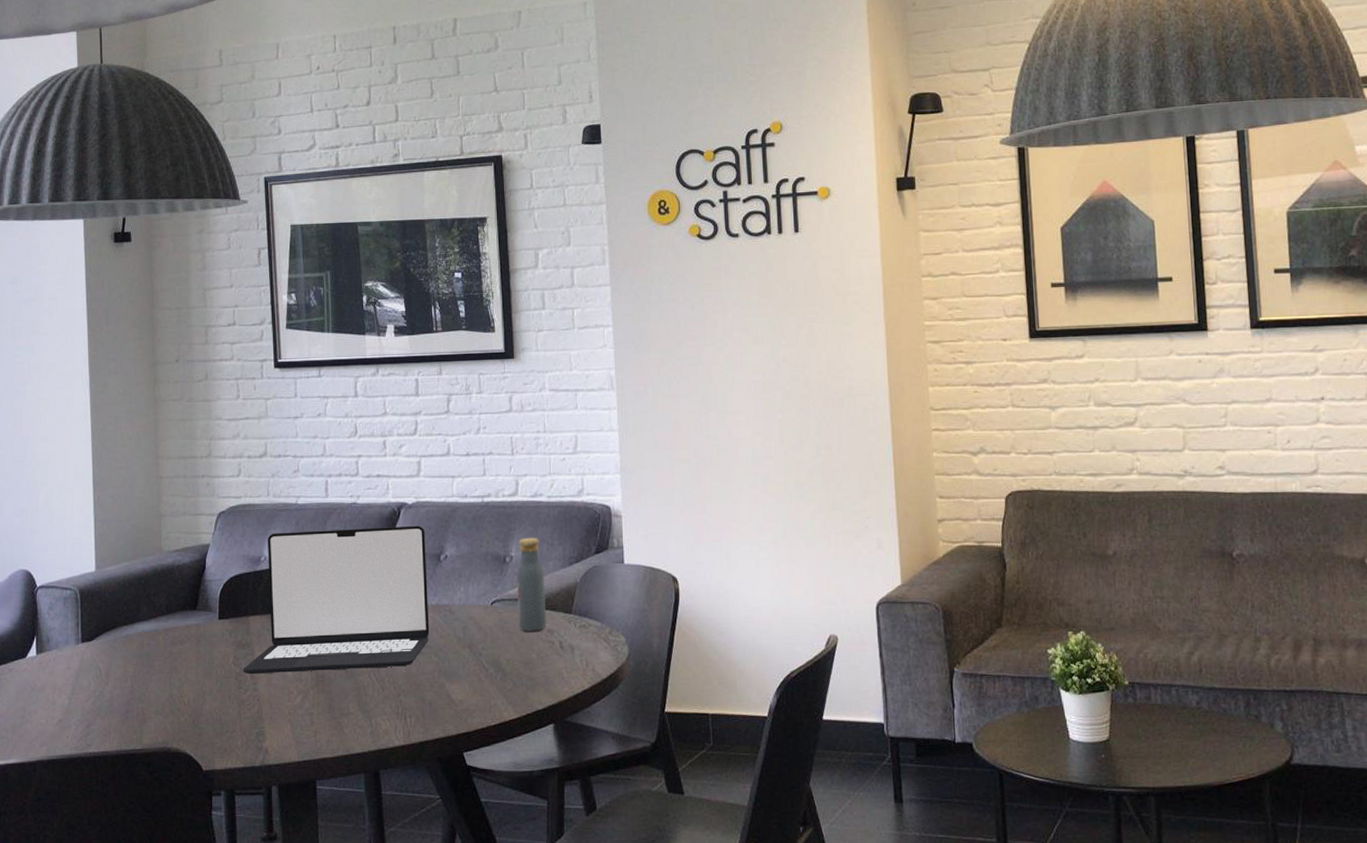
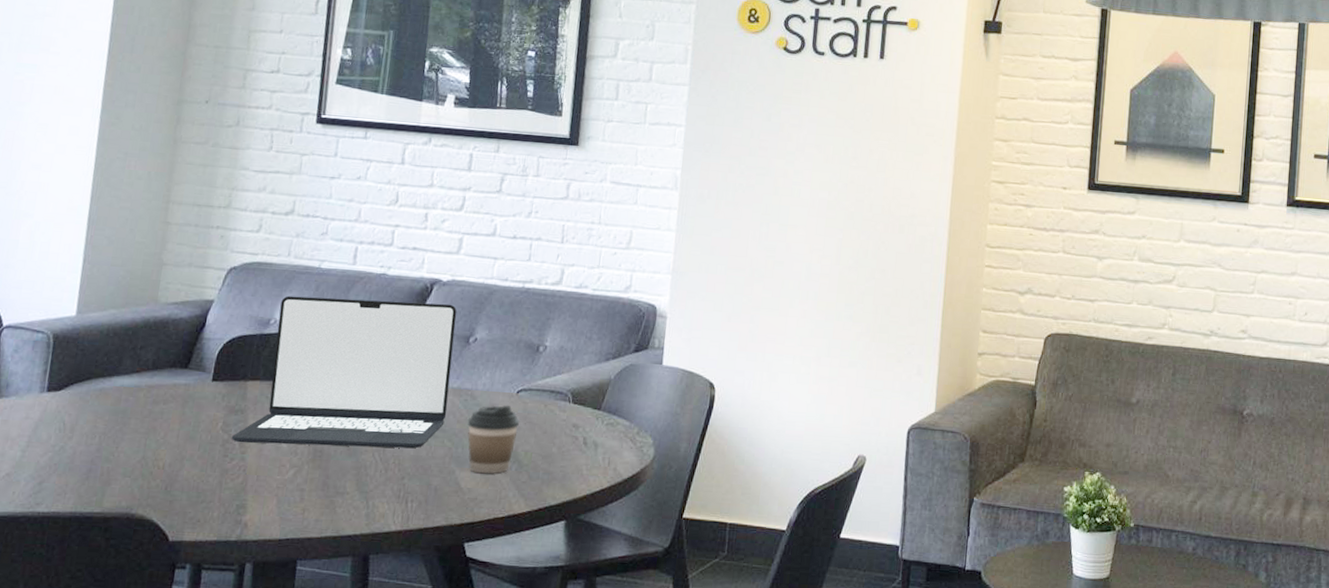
coffee cup: none [450,617,498,685] -> present [467,406,520,474]
vodka: present [516,538,546,632] -> none [543,329,579,425]

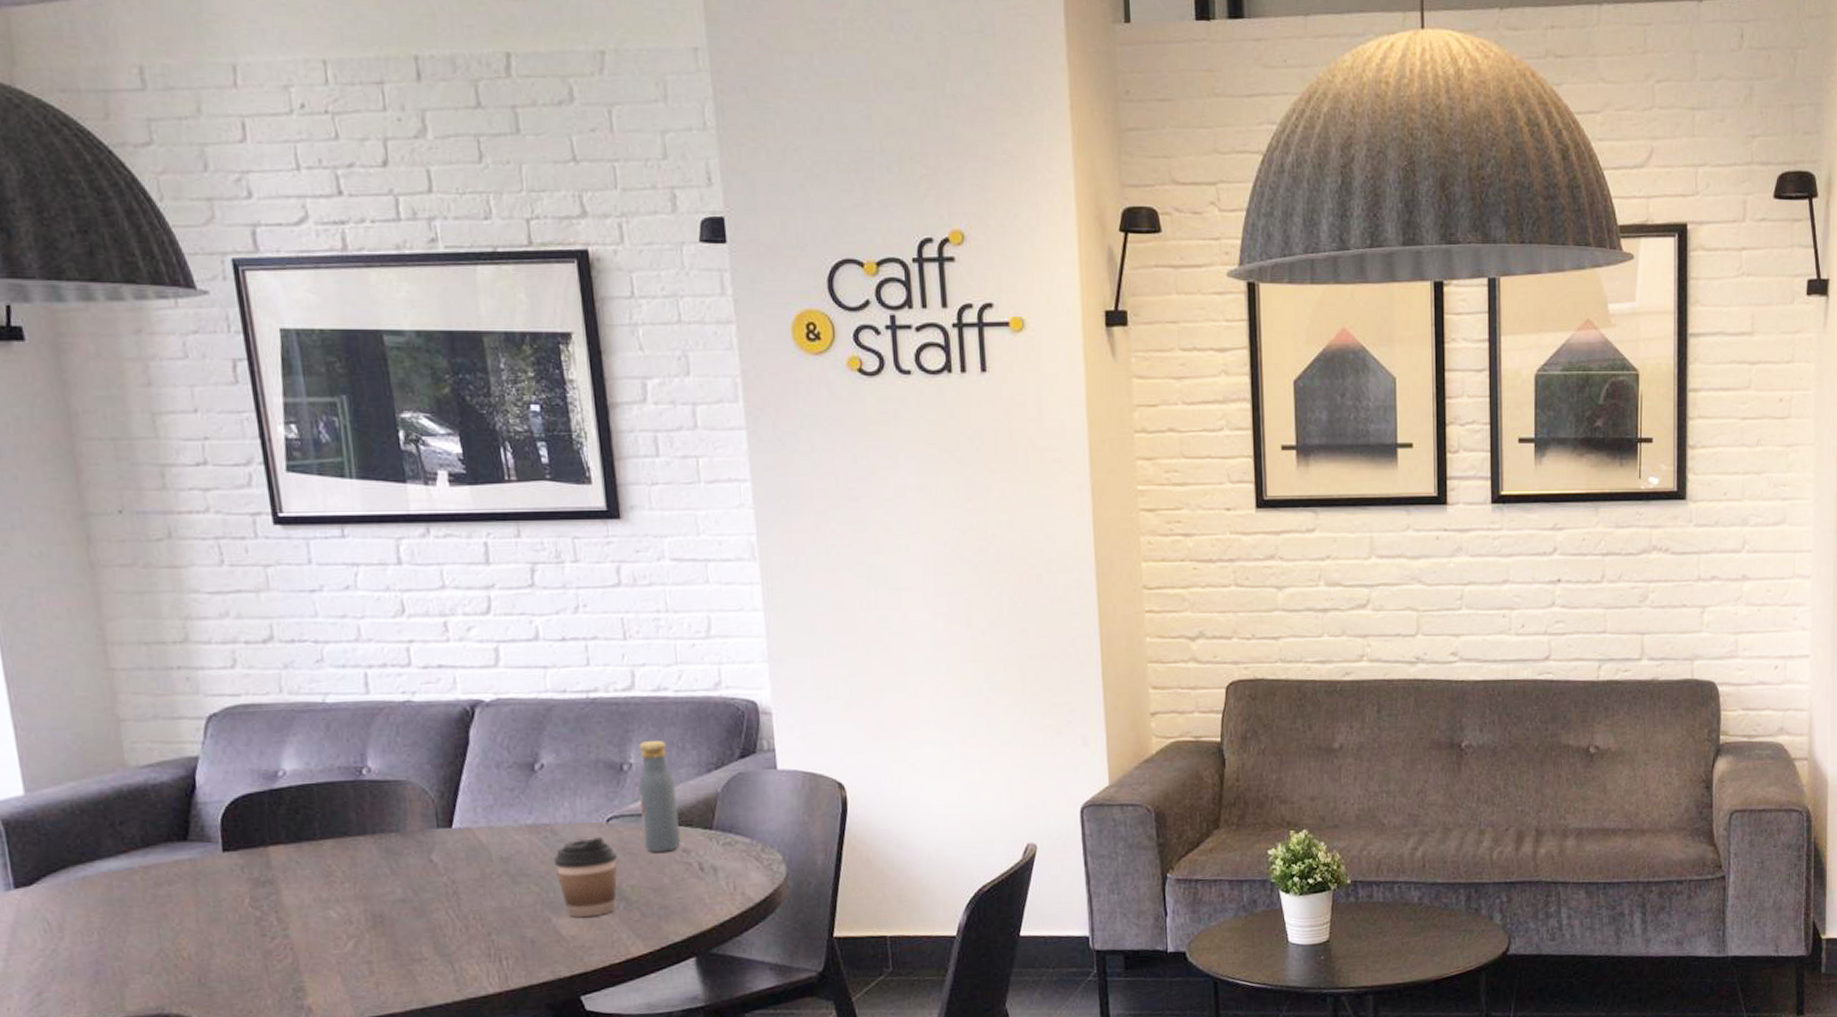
laptop: present [231,296,457,449] -> none [265,727,526,919]
vodka: none [543,329,579,425] -> present [638,741,680,853]

